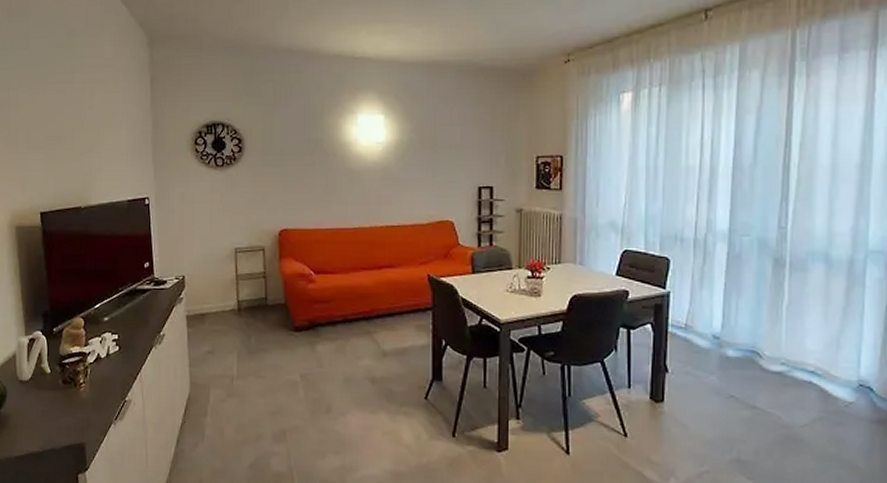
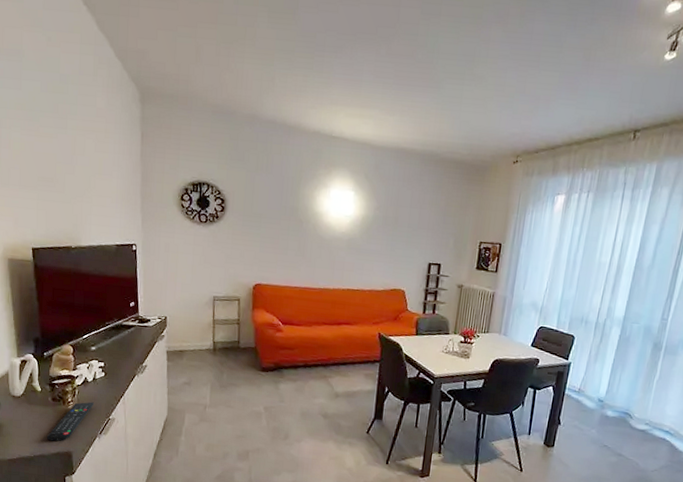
remote control: none [56,382,108,432] -> present [46,402,94,442]

